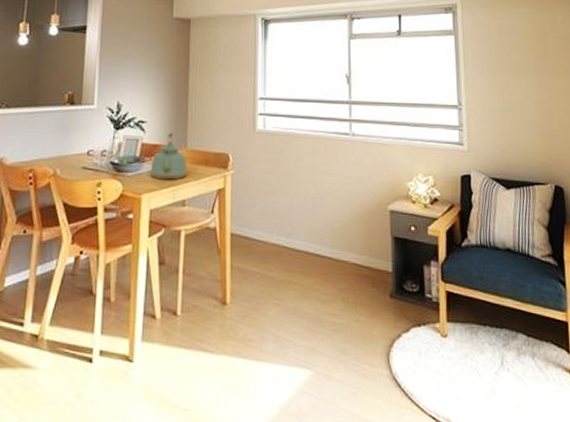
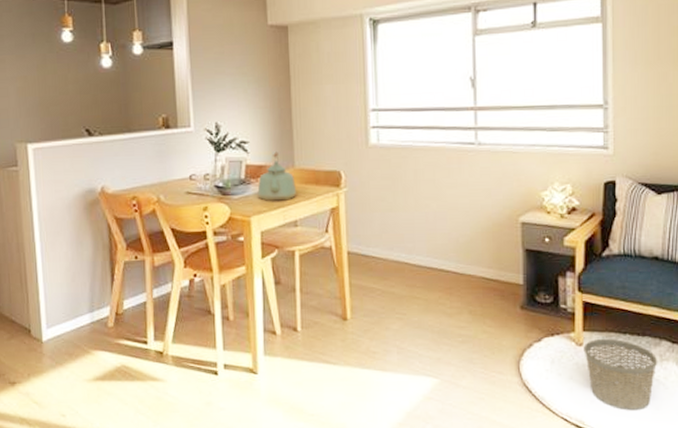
basket: none [448,330,516,409] -> present [583,338,658,411]

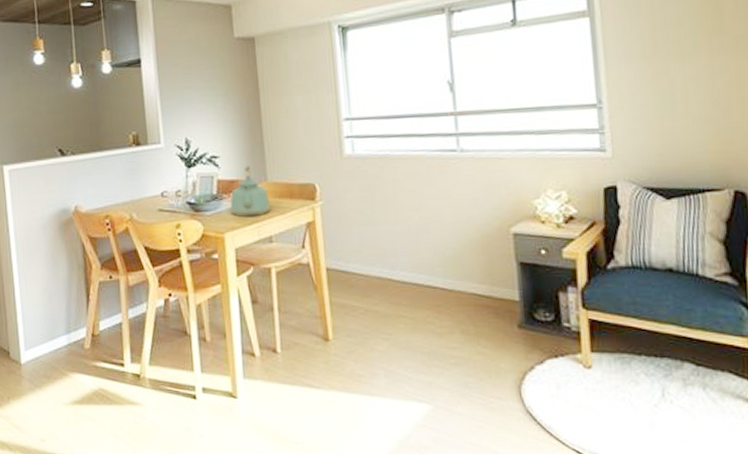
basket: present [583,338,658,411] -> none [593,360,682,443]

